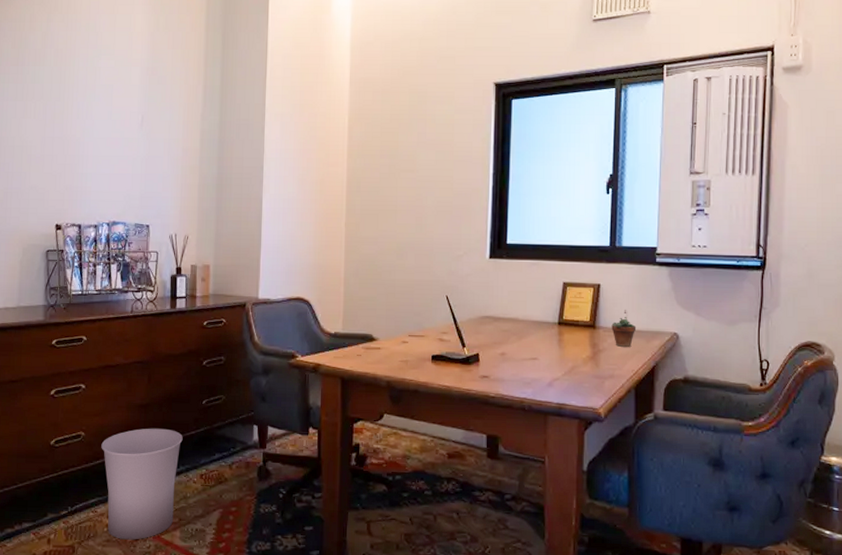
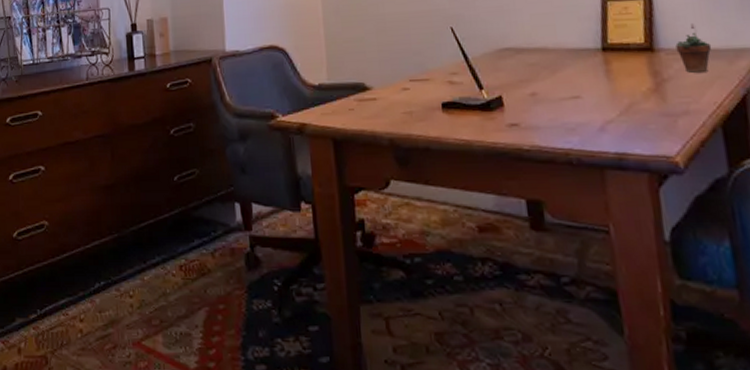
waste bin: present [101,428,183,540] -> none [67,212,156,348]

